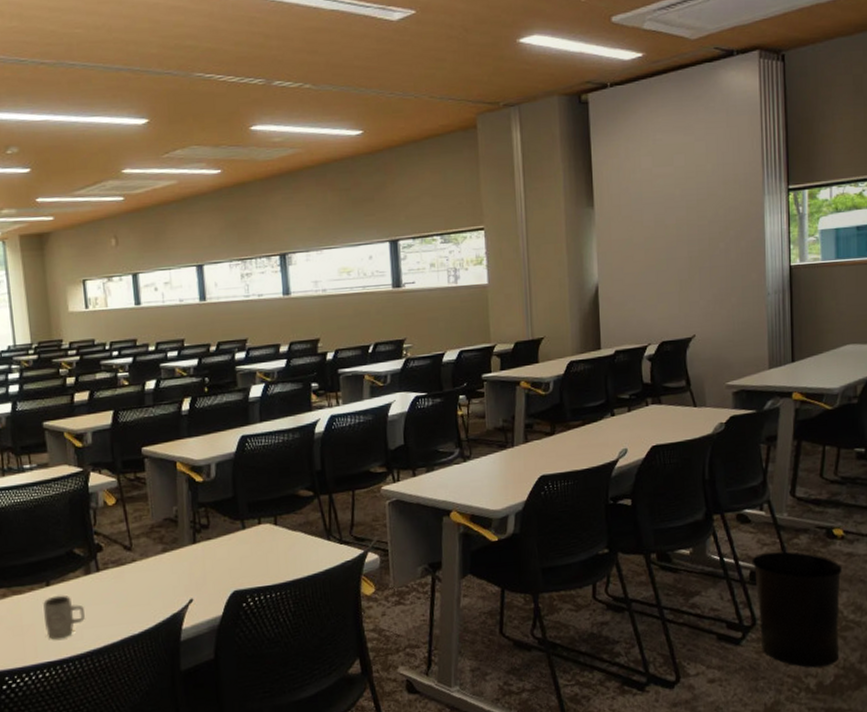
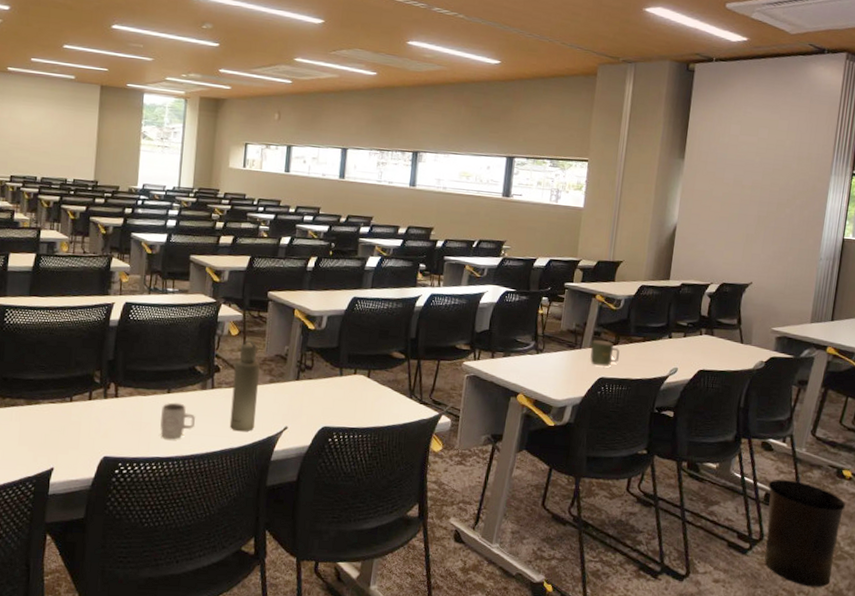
bottle: none [118,506,155,615] -> present [229,339,260,432]
mug: none [524,431,558,464] -> present [589,339,620,368]

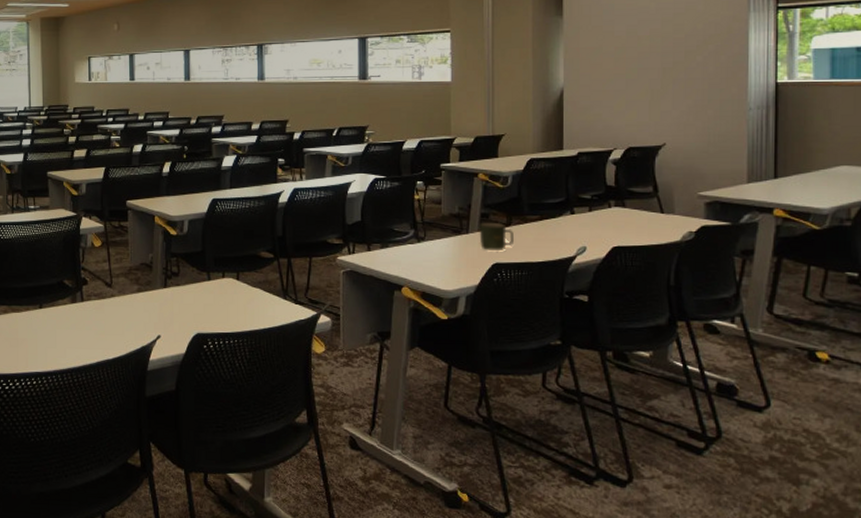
mug: present [160,402,196,439] -> none [36,317,70,353]
bottle: present [229,339,260,432] -> none [101,249,128,343]
waste bin: present [764,479,846,587] -> none [719,366,827,492]

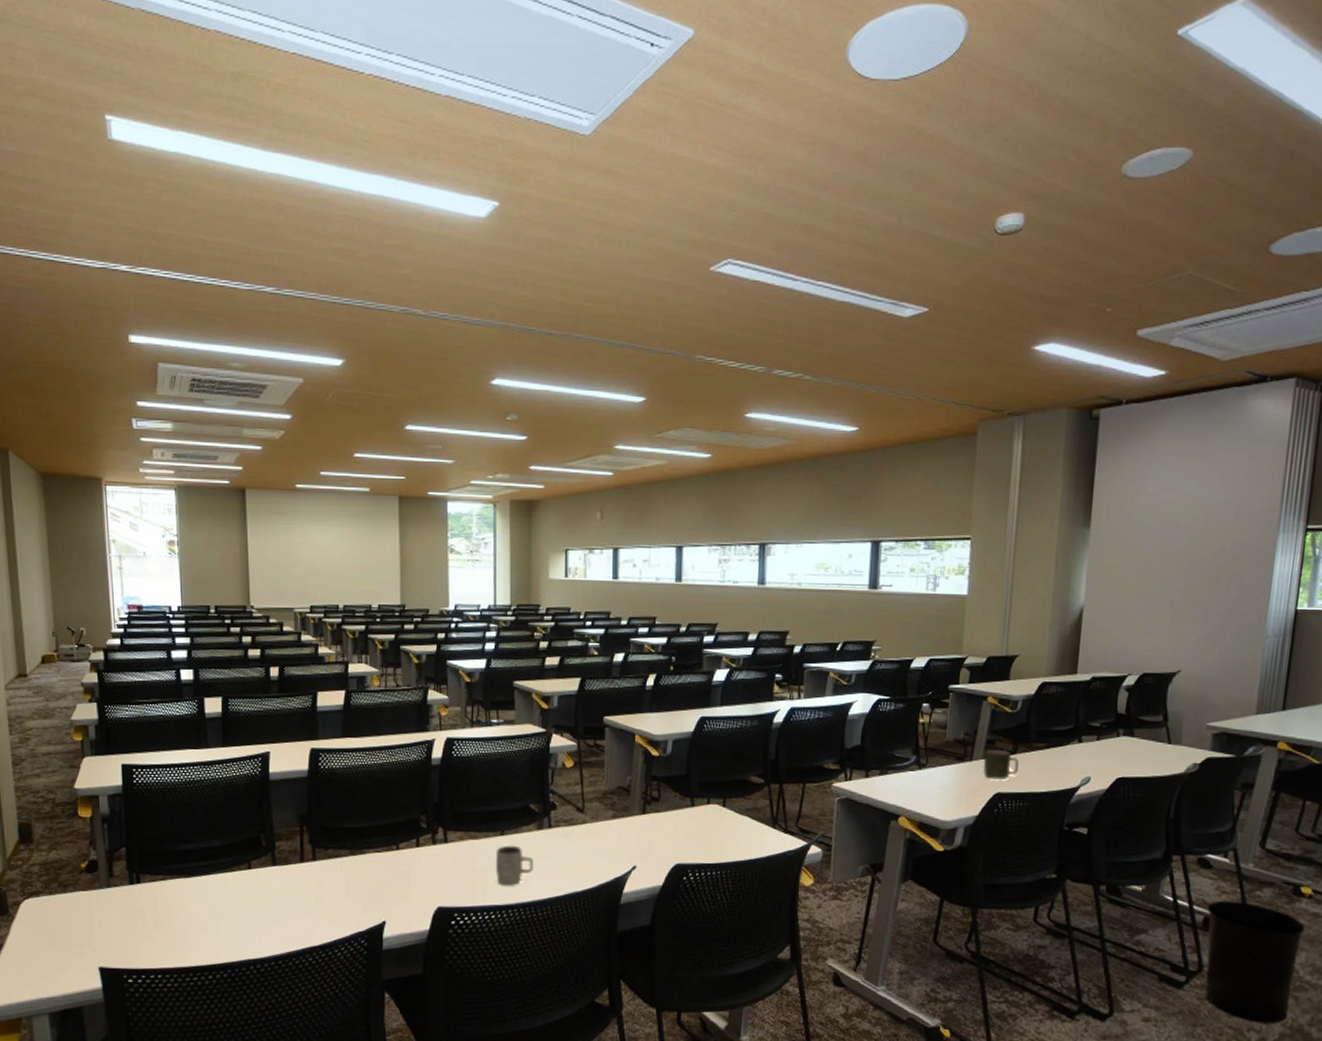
mug: none [36,317,70,353] -> present [496,845,534,885]
waste bin: none [719,366,827,492] -> present [1205,900,1306,1023]

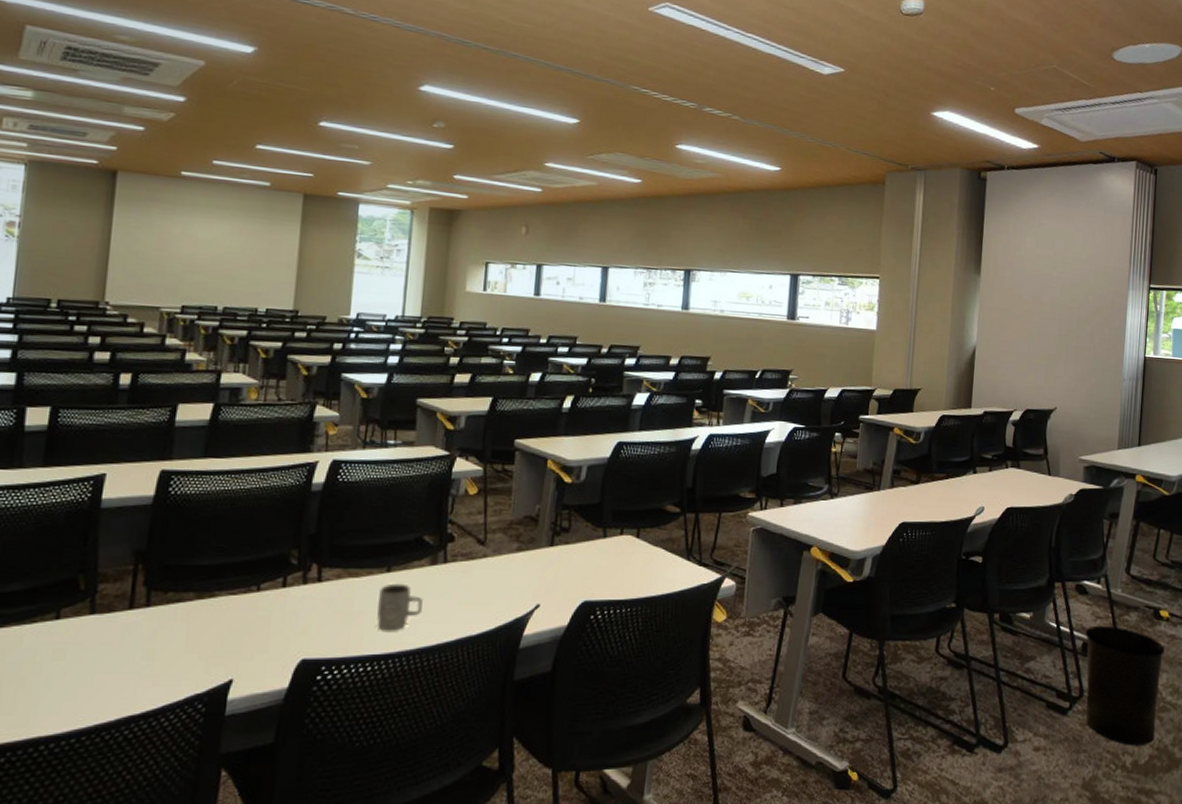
mug: present [982,749,1019,781] -> none [889,478,922,510]

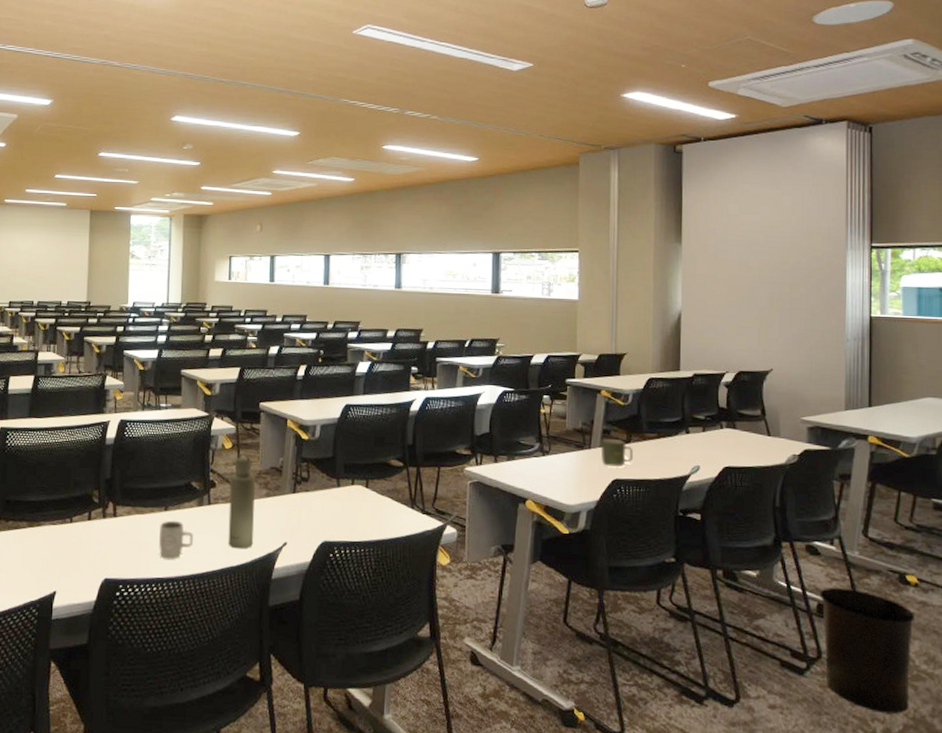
bottle: none [466,498,505,615] -> present [228,452,255,549]
mug: none [889,478,922,510] -> present [600,438,633,468]

